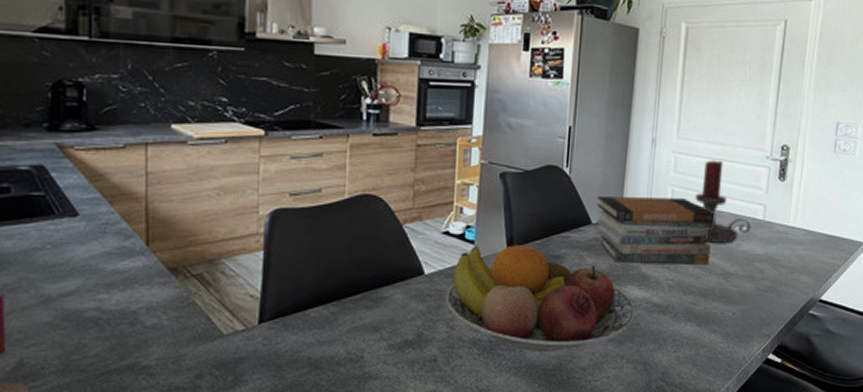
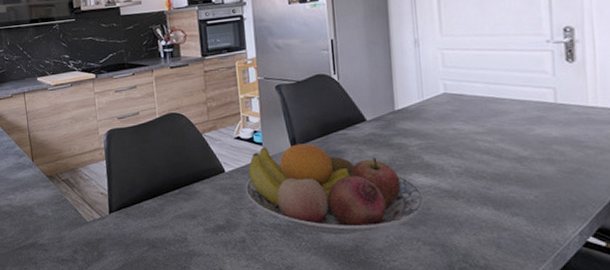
book stack: present [596,196,714,265] -> none [367,90,498,154]
candle holder: present [695,160,751,243] -> none [470,50,542,129]

